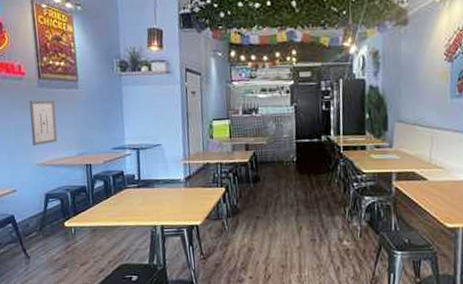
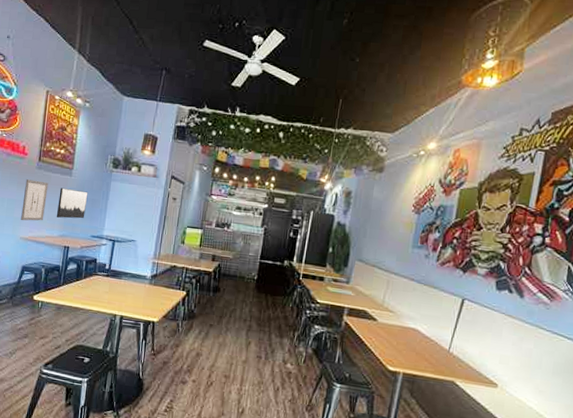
wall art: none [68,102,101,135] -> present [56,187,88,219]

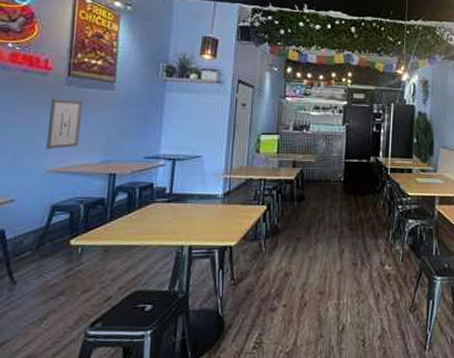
wall art: present [56,187,88,219] -> none [95,104,137,140]

